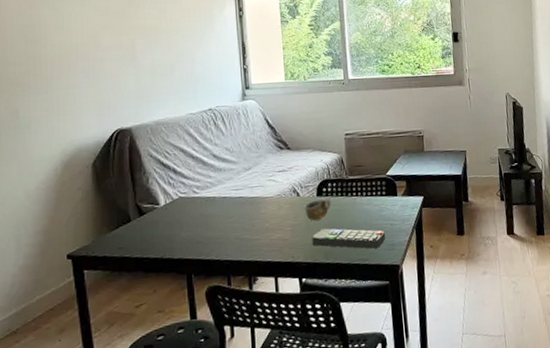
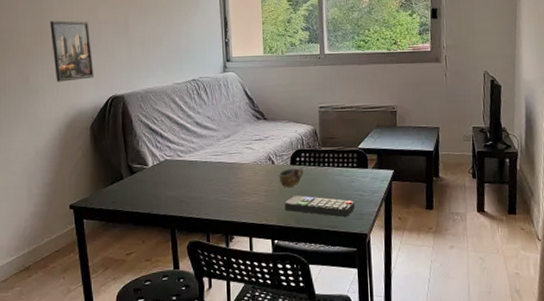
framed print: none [44,47,96,116] -> present [50,20,94,82]

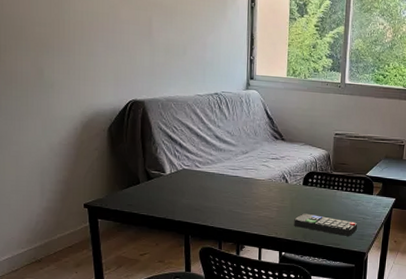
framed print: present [50,20,94,82] -> none [68,13,114,80]
cup: present [278,167,304,188] -> none [291,187,315,206]

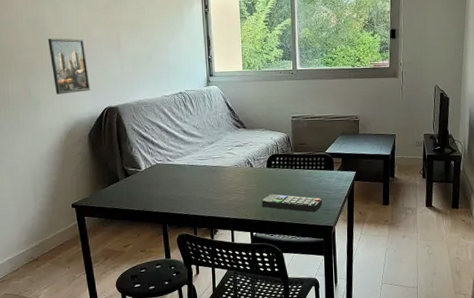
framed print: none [68,13,114,80] -> present [48,38,90,95]

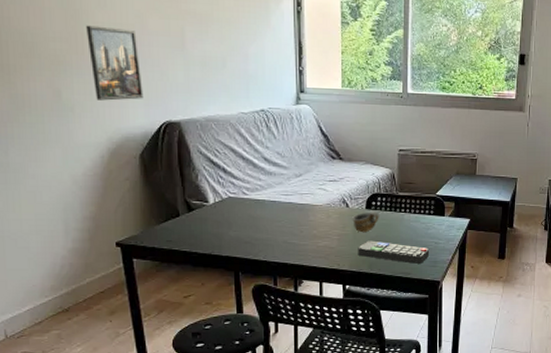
cup: none [256,169,278,188] -> present [352,211,379,233]

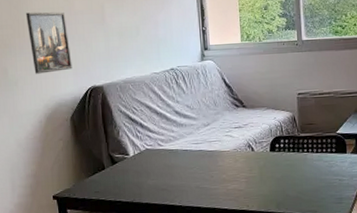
cup: present [352,211,379,233] -> none [258,153,283,174]
remote control: present [358,240,430,264] -> none [265,181,335,201]

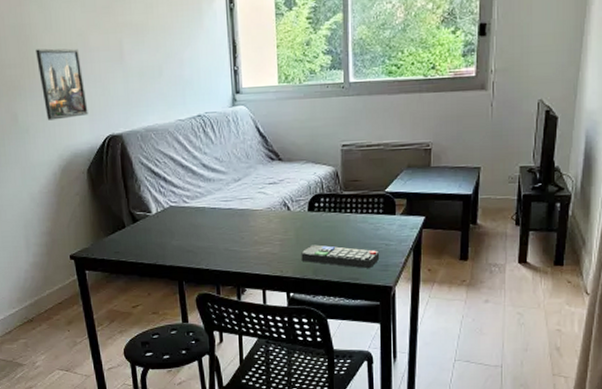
remote control: none [265,181,335,201] -> present [301,244,380,268]

